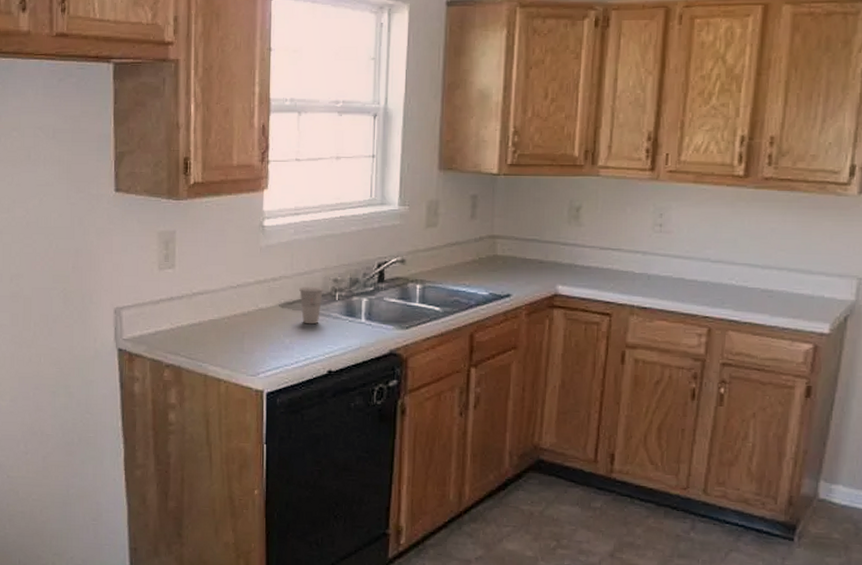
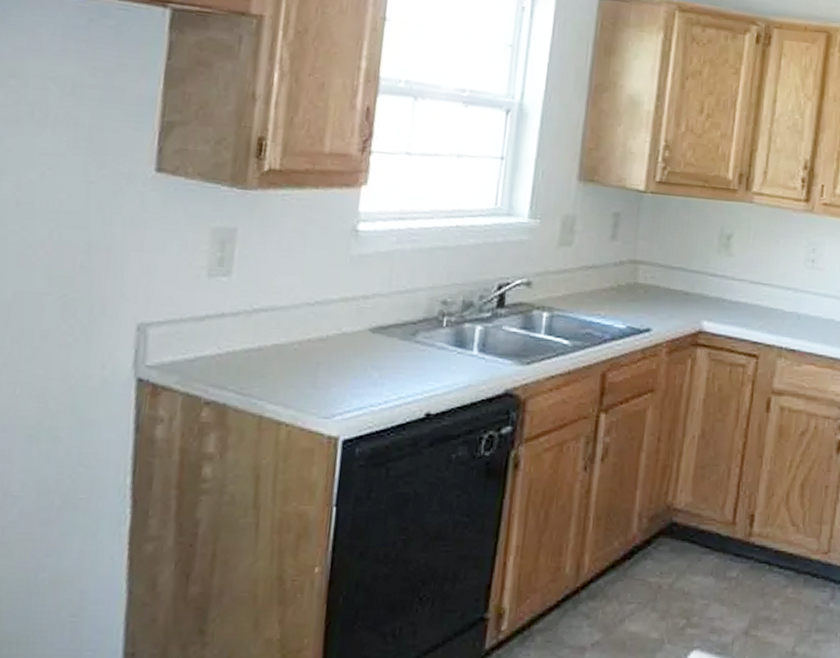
cup: present [299,286,324,325] -> none [397,307,429,355]

